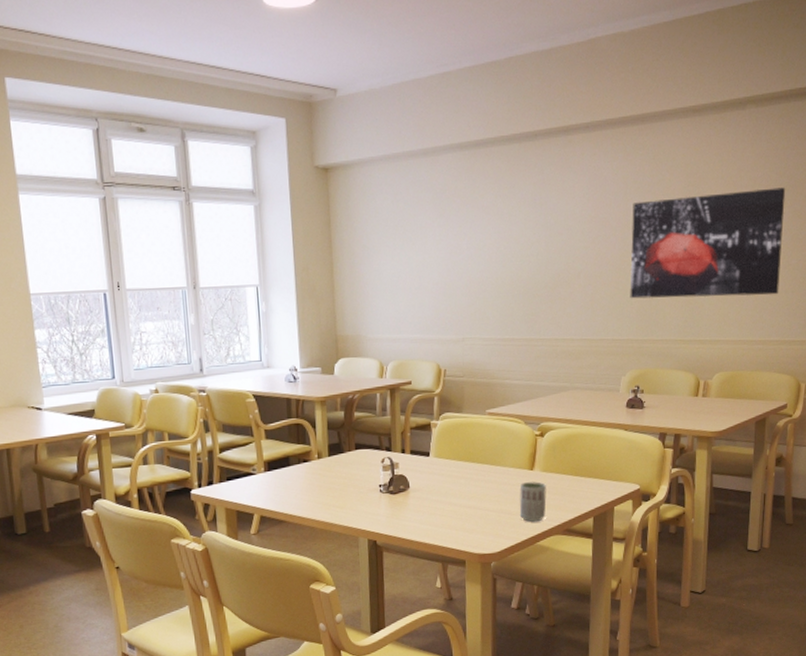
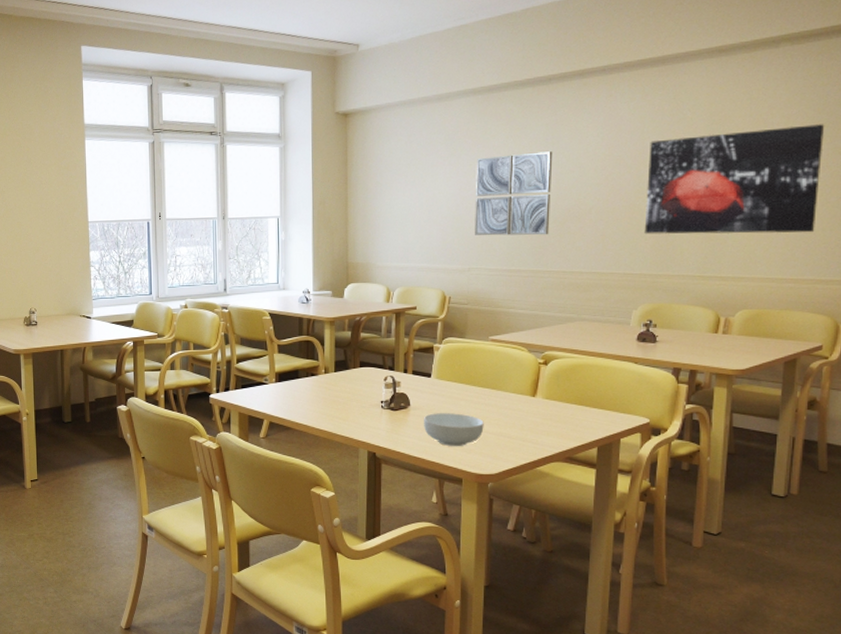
cereal bowl: none [423,492,485,527] -> present [423,413,484,446]
wall art: none [466,212,542,303] -> present [475,151,553,236]
cup: present [519,482,547,522] -> none [519,408,548,448]

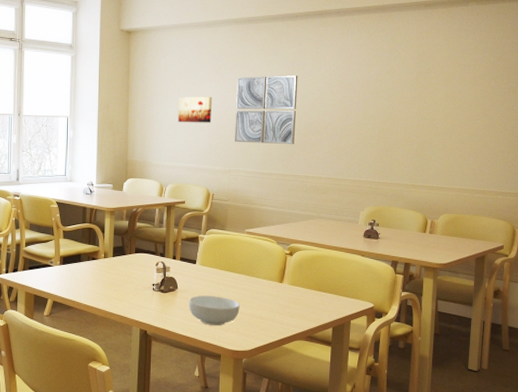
wall art: none [405,184,446,217] -> present [178,96,212,123]
wall art: present [644,124,825,234] -> none [369,68,502,154]

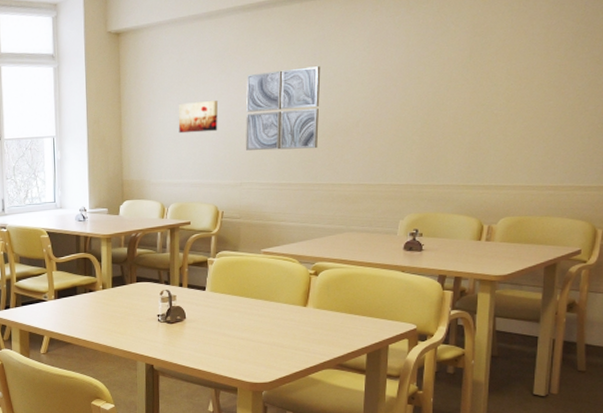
cereal bowl: present [188,296,240,325] -> none [198,324,258,356]

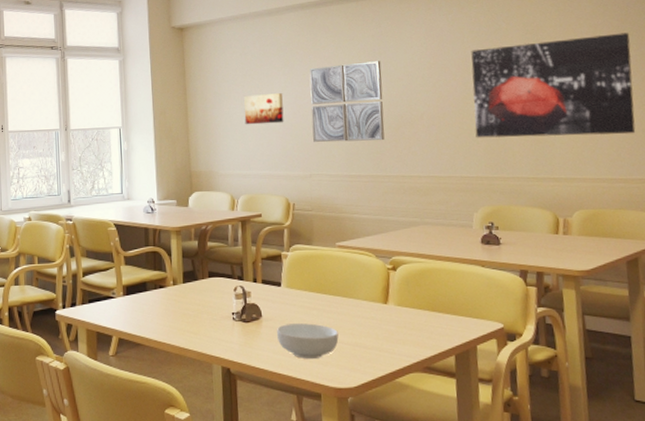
cereal bowl: none [198,324,258,356] -> present [276,323,339,359]
wall art: none [410,34,584,146] -> present [471,33,636,138]

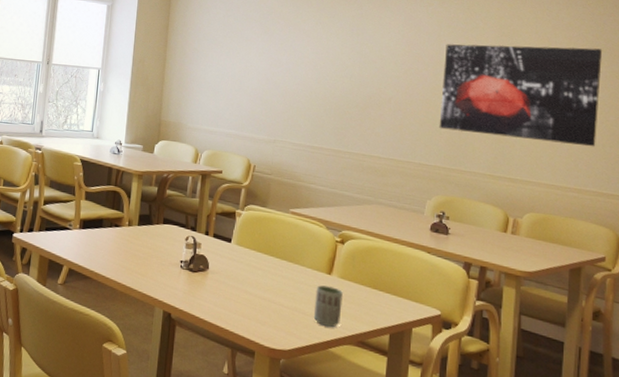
wall art: present [244,93,284,125] -> none [219,55,258,87]
cereal bowl: present [276,323,339,359] -> none [220,279,280,317]
wall art: present [309,61,385,143] -> none [282,38,357,118]
cup: none [374,316,403,358] -> present [313,285,343,328]

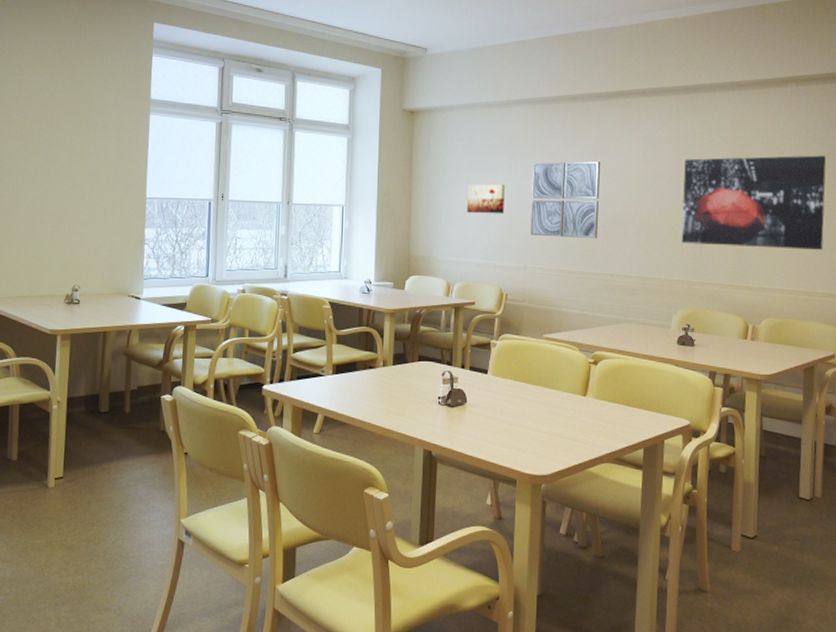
wall art: none [219,55,258,87] -> present [466,184,505,214]
wall art: none [282,38,357,118] -> present [531,161,601,239]
cup: present [313,285,343,328] -> none [571,408,598,448]

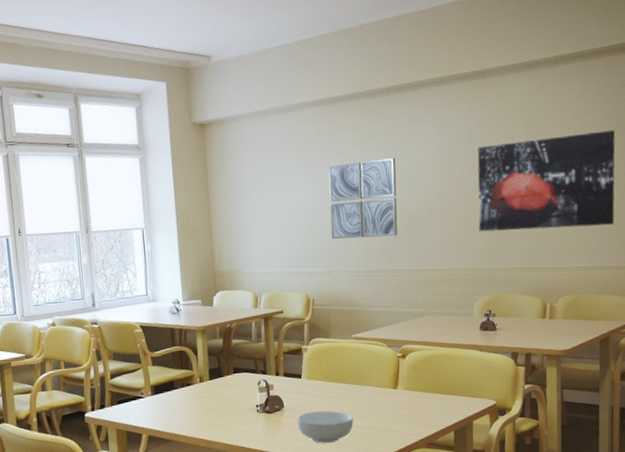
wall art: present [466,184,505,214] -> none [266,191,305,224]
cereal bowl: none [479,410,538,445] -> present [297,410,354,443]

